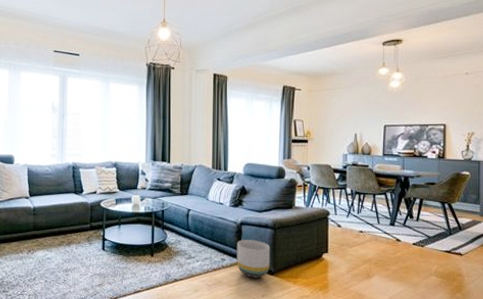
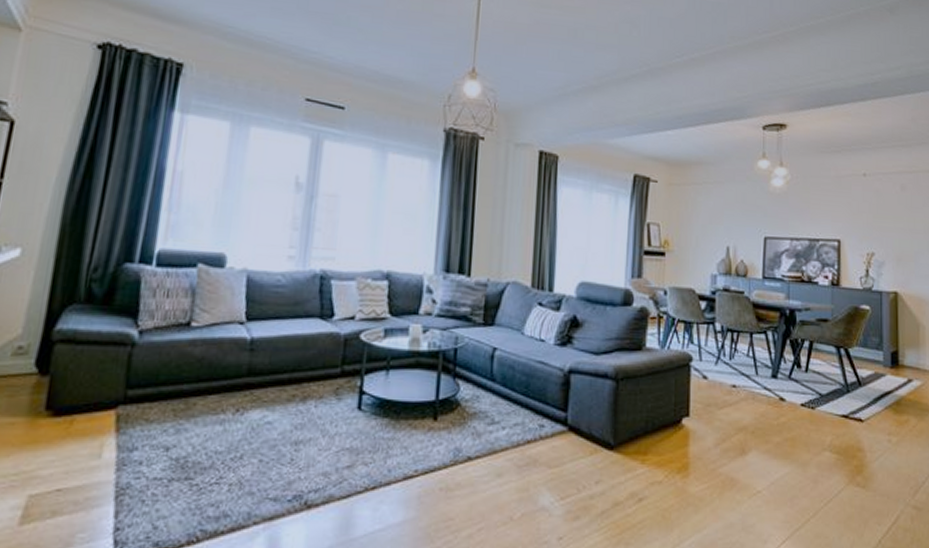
planter: present [236,240,271,278] -> none [561,396,610,455]

